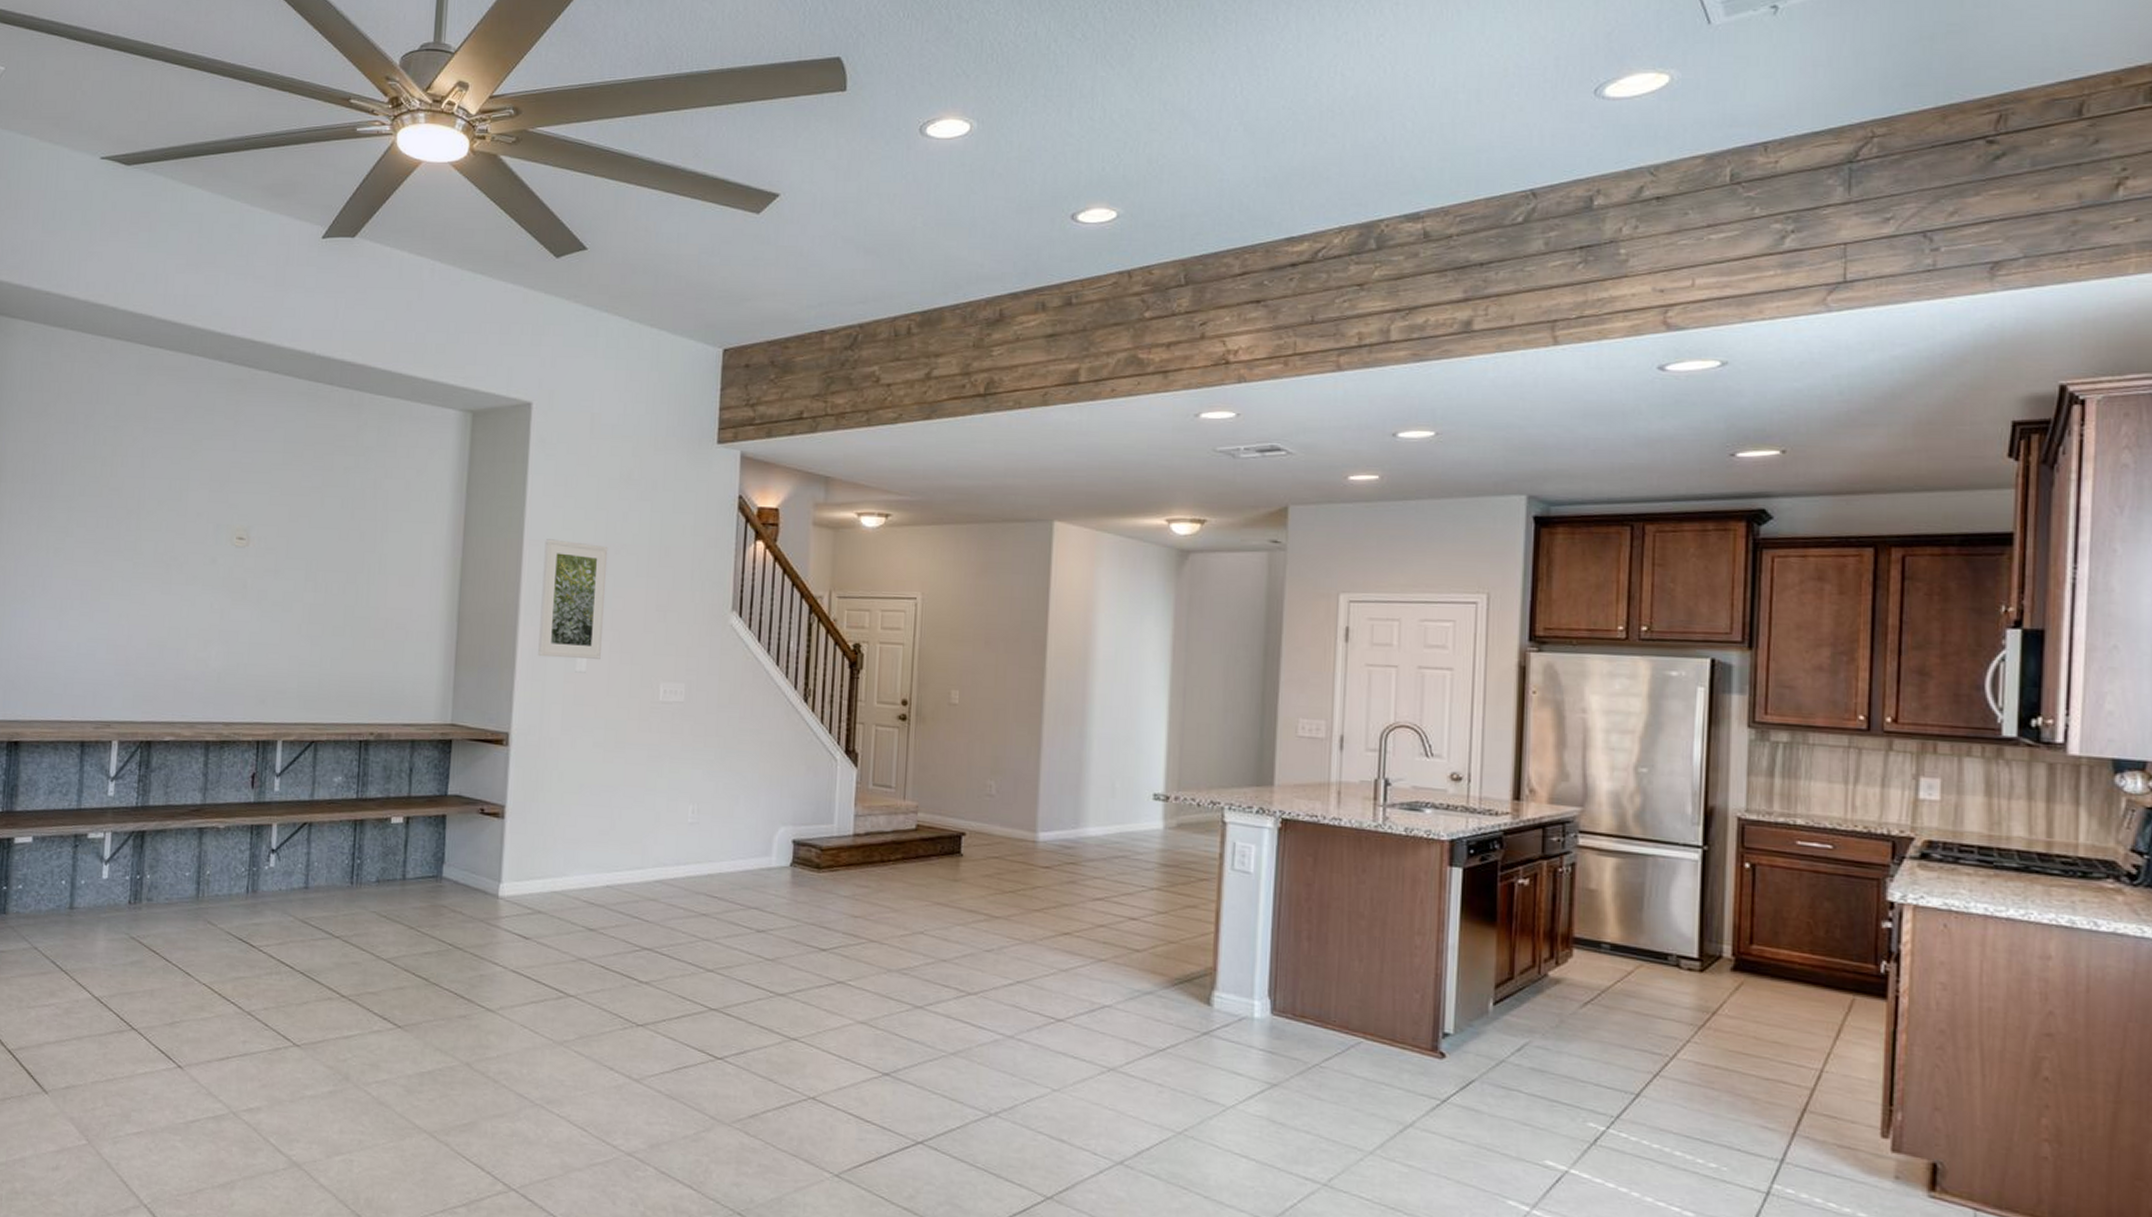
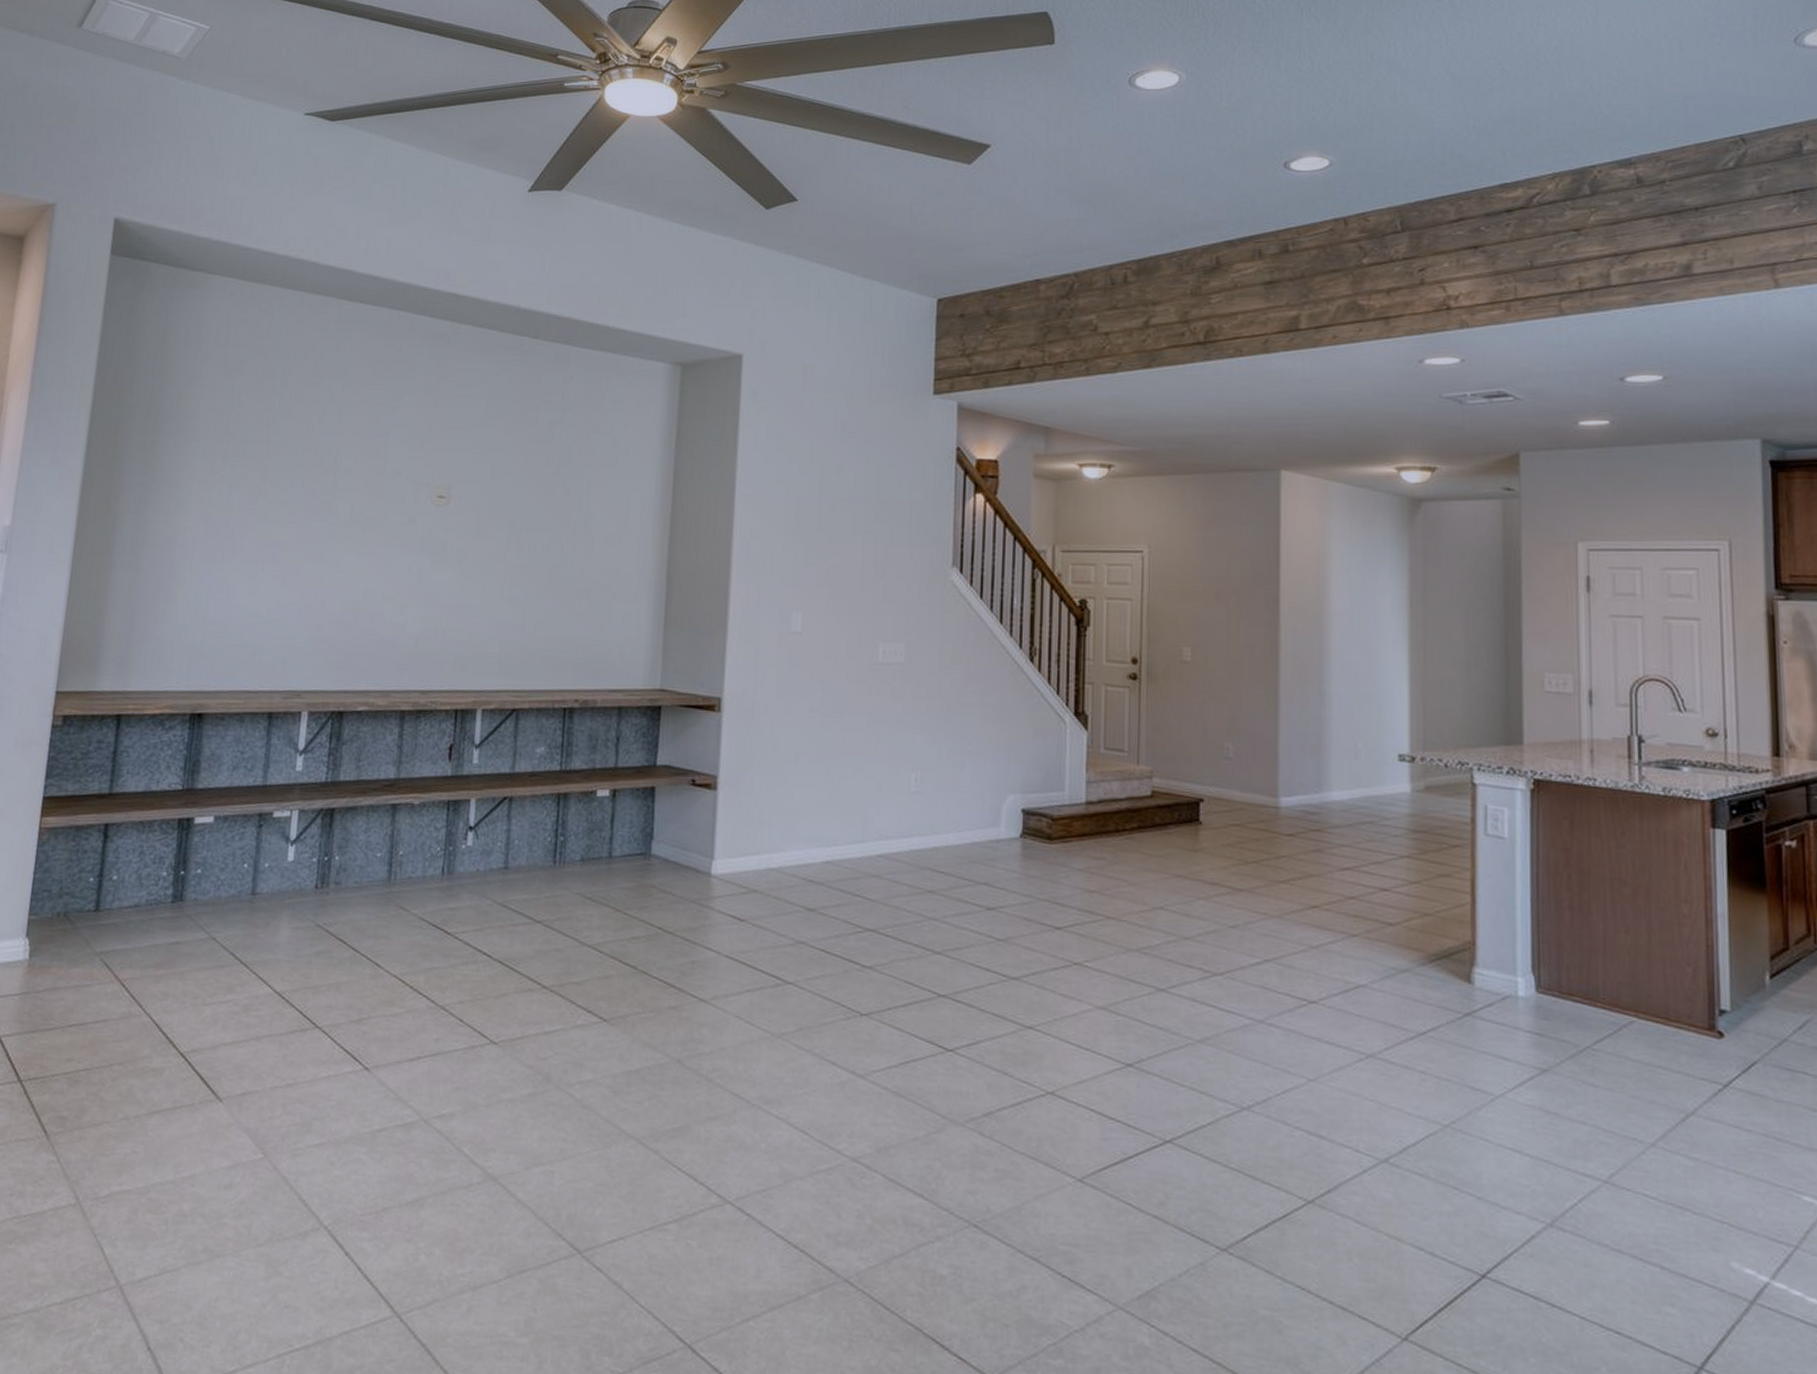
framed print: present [538,539,608,659] -> none [751,494,823,619]

